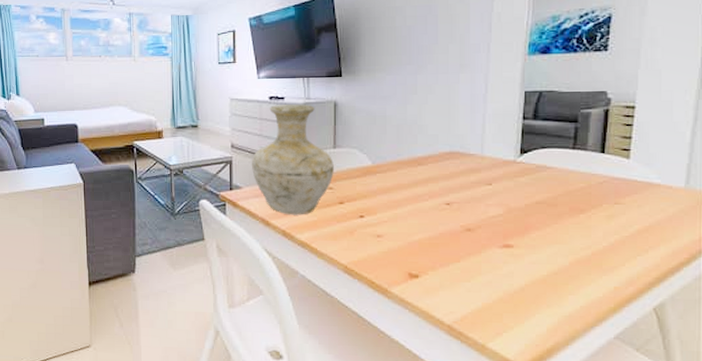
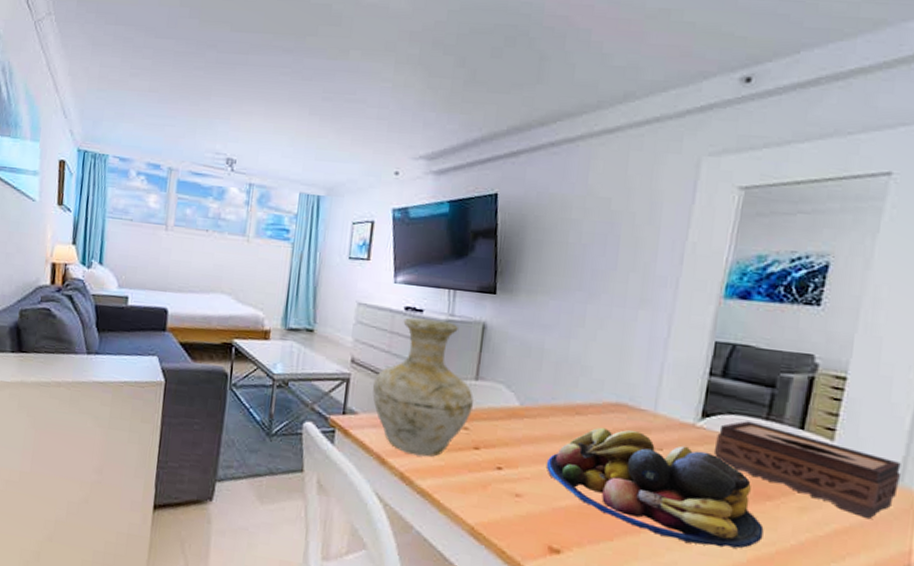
fruit bowl: none [399,173,580,256] -> present [546,427,764,549]
tissue box: none [533,152,687,218] -> present [713,421,902,520]

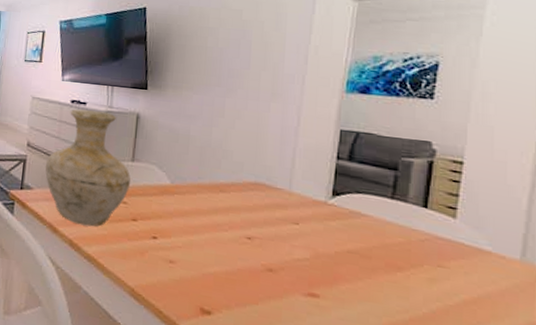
fruit bowl: present [546,427,764,549] -> none [195,203,396,315]
tissue box: present [713,421,902,520] -> none [345,199,523,291]

